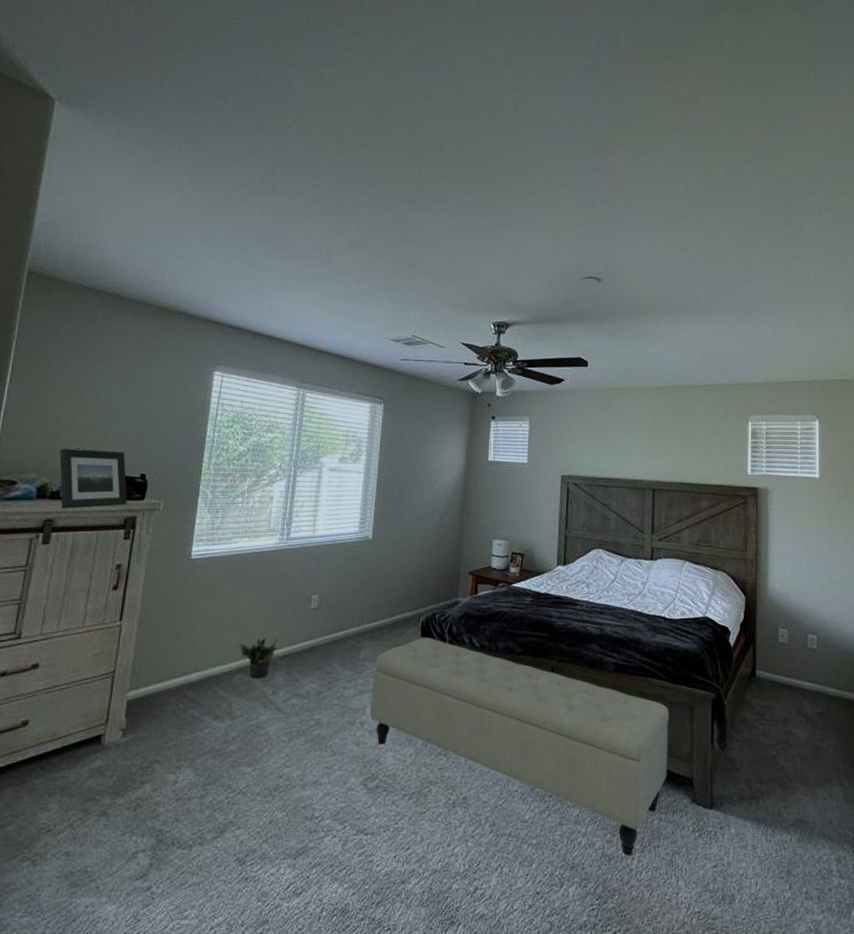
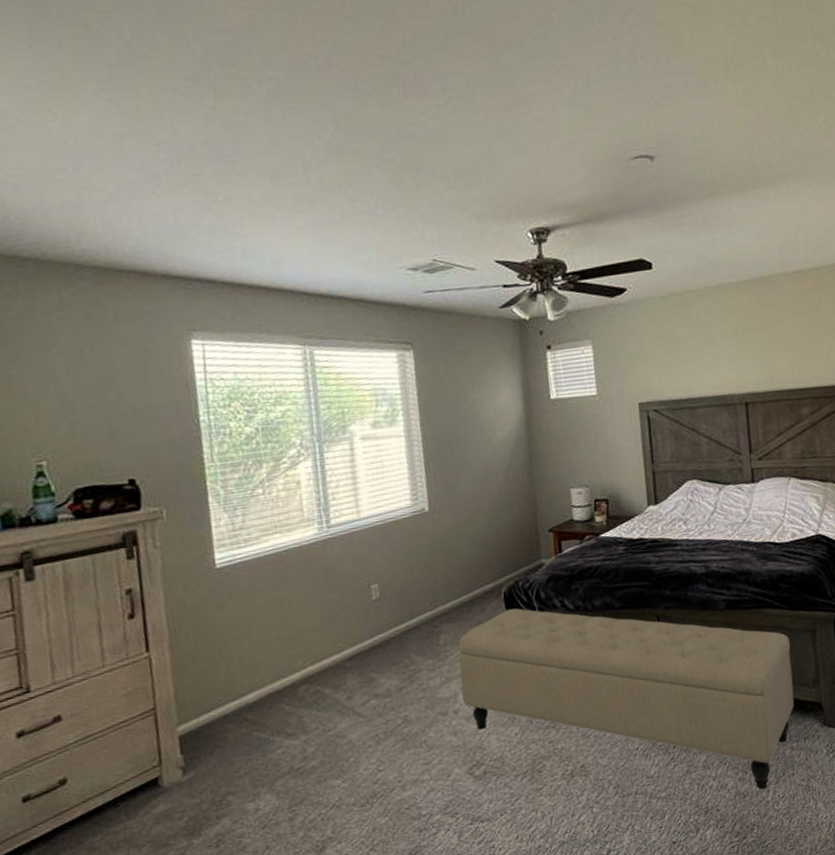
picture frame: present [59,449,127,509] -> none [16,456,120,537]
potted plant: present [239,638,277,678] -> none [296,639,342,687]

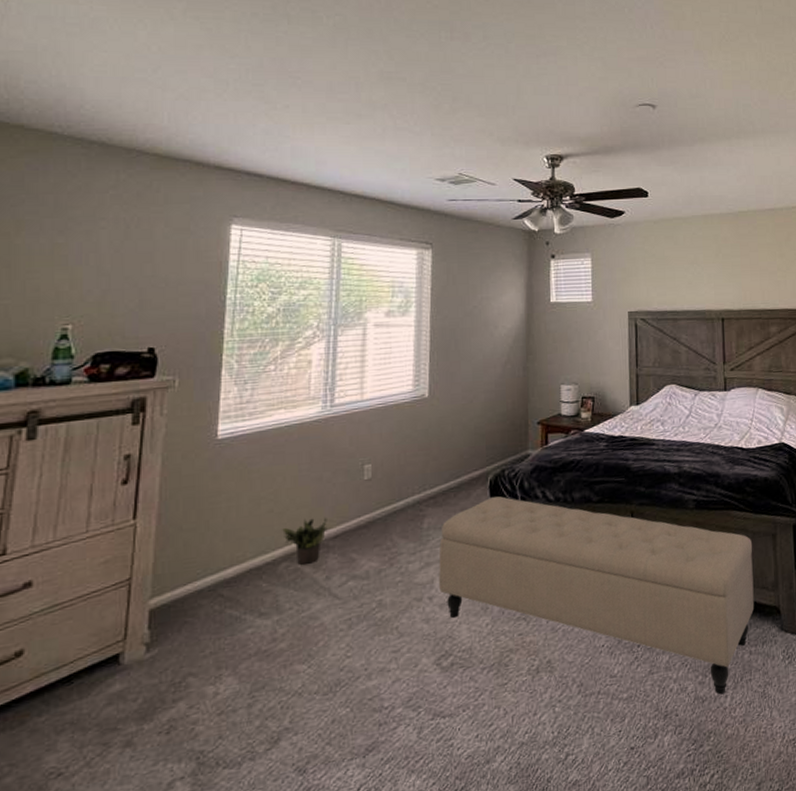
potted plant: none [296,639,342,687] -> present [282,517,327,565]

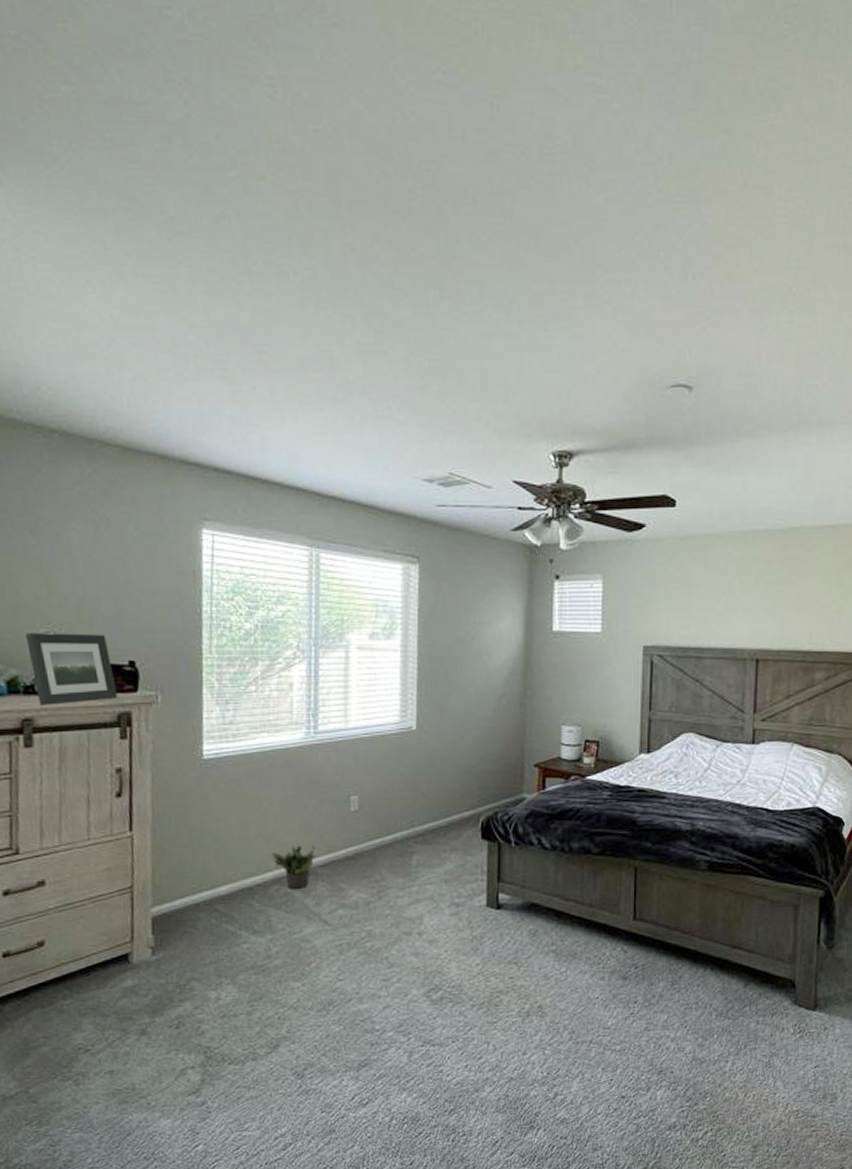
picture frame: none [42,324,133,397] -> present [26,633,117,706]
bench: present [439,496,755,695] -> none [428,839,771,1059]

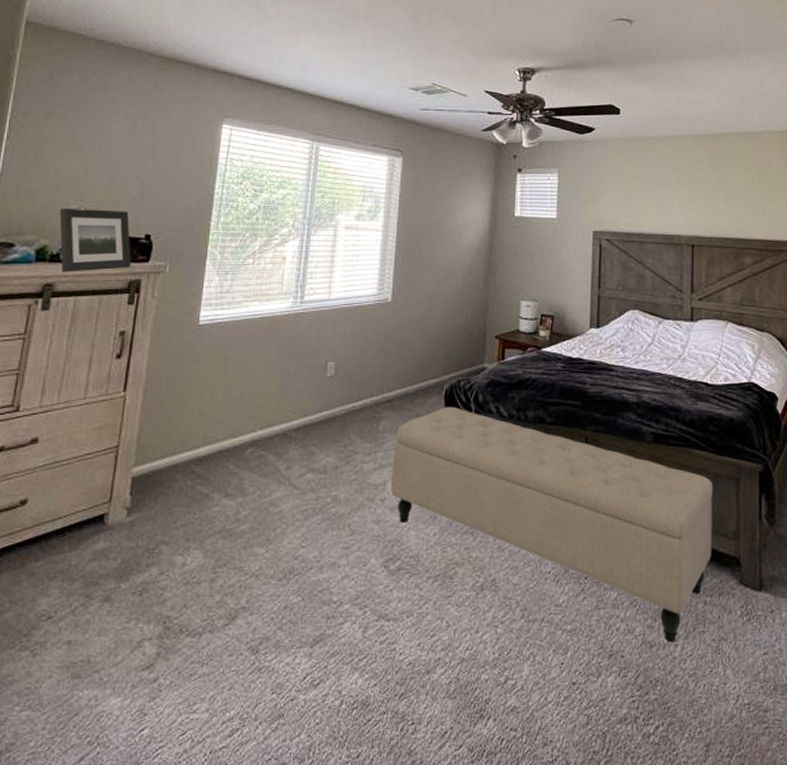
potted plant: present [271,845,316,889] -> none [250,408,291,452]
bench: none [428,839,771,1059] -> present [391,407,713,643]

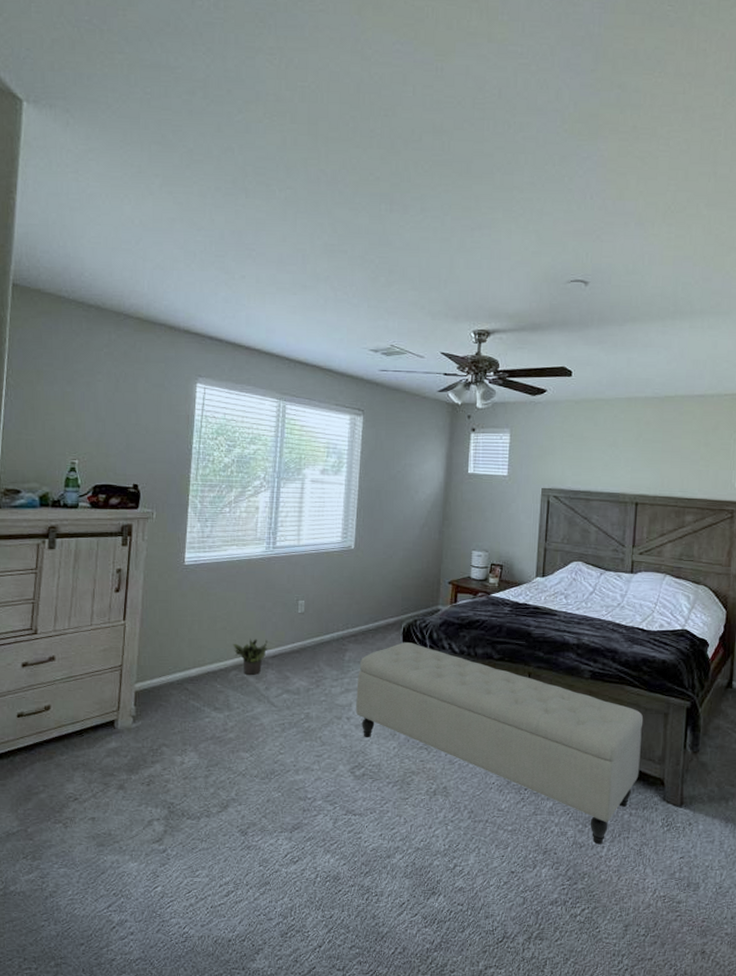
picture frame: present [59,209,131,272] -> none [57,460,122,517]
potted plant: none [250,408,291,452] -> present [233,639,268,675]

